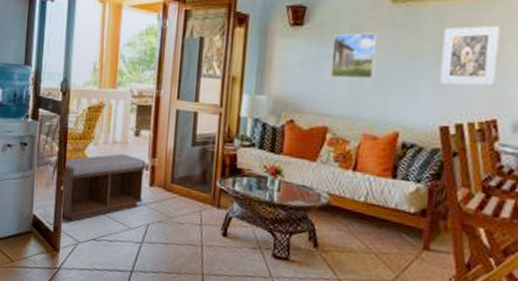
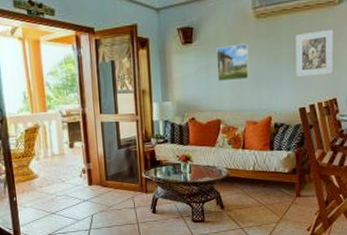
bench: present [61,154,146,222] -> none [14,164,86,224]

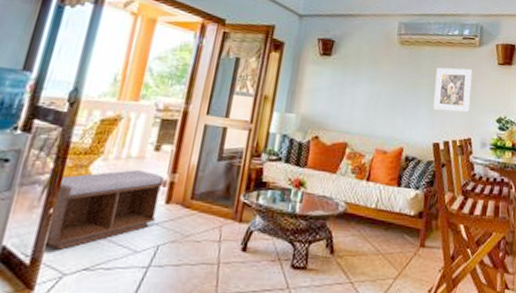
bench: none [14,164,86,224] -> present [44,170,164,250]
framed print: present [216,43,249,82] -> none [351,65,389,103]

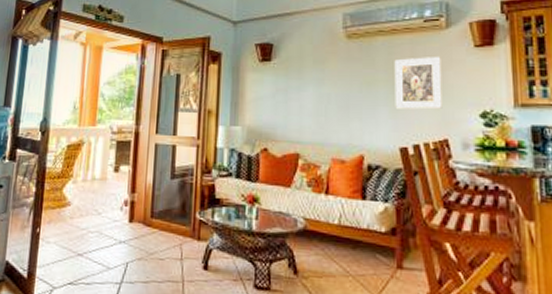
bench: present [44,170,164,250] -> none [36,191,125,265]

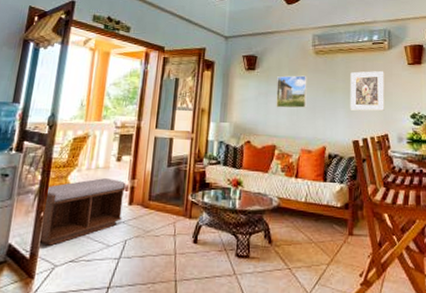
bench: none [36,191,125,265] -> present [39,178,126,246]
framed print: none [298,66,337,108] -> present [276,75,307,109]

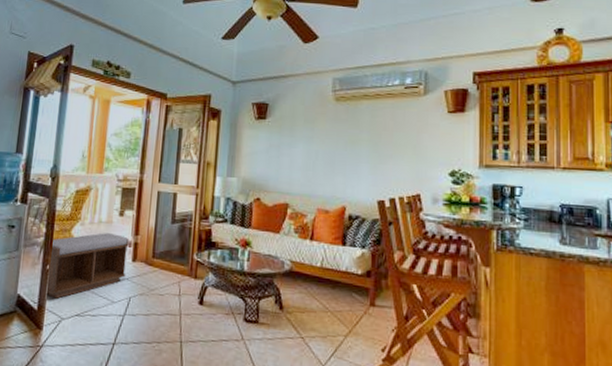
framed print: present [276,75,307,109] -> none [289,125,326,163]
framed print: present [350,71,384,111] -> none [375,120,418,167]

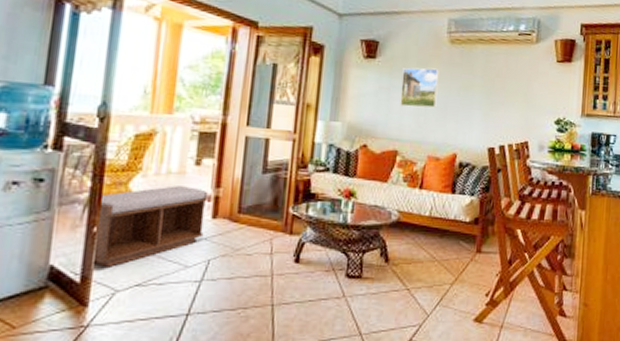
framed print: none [289,125,326,163] -> present [400,67,439,108]

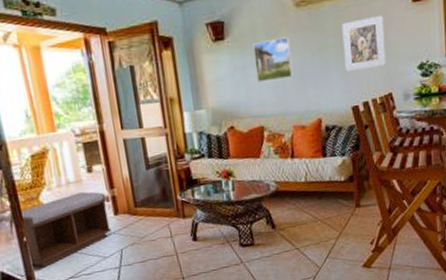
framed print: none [487,67,530,115] -> present [342,16,386,71]

